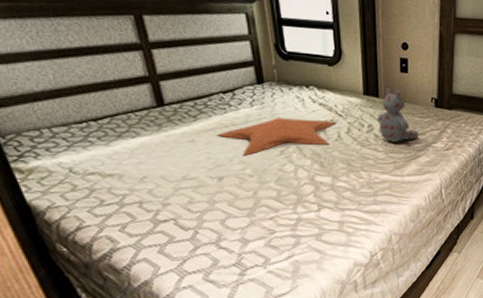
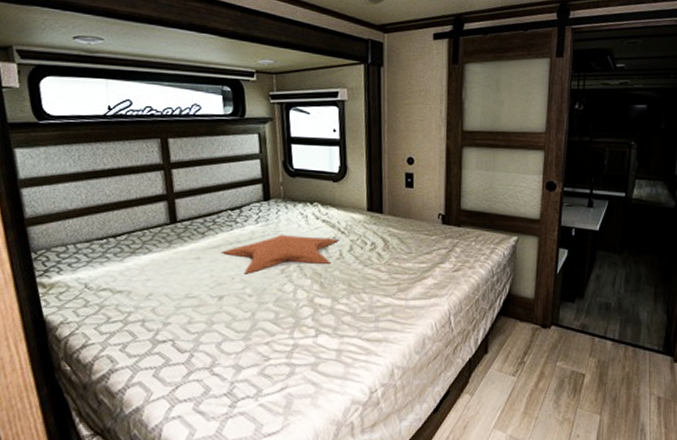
stuffed bear: present [378,88,419,142] -> none [381,204,425,262]

